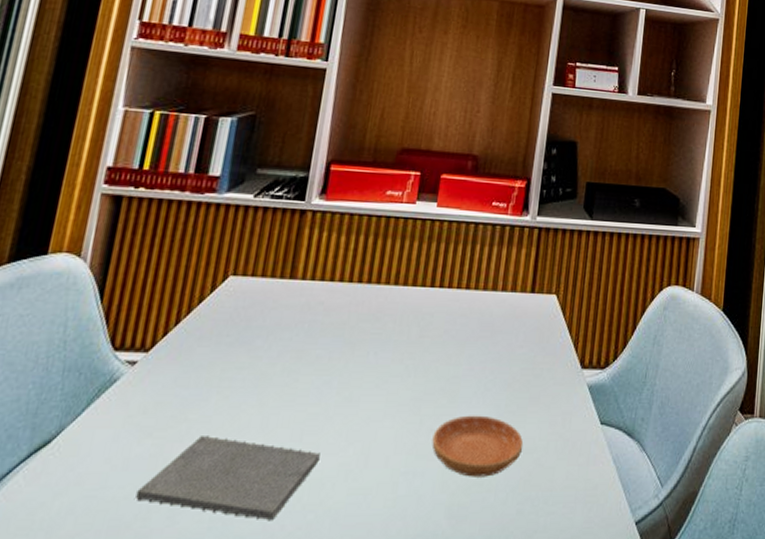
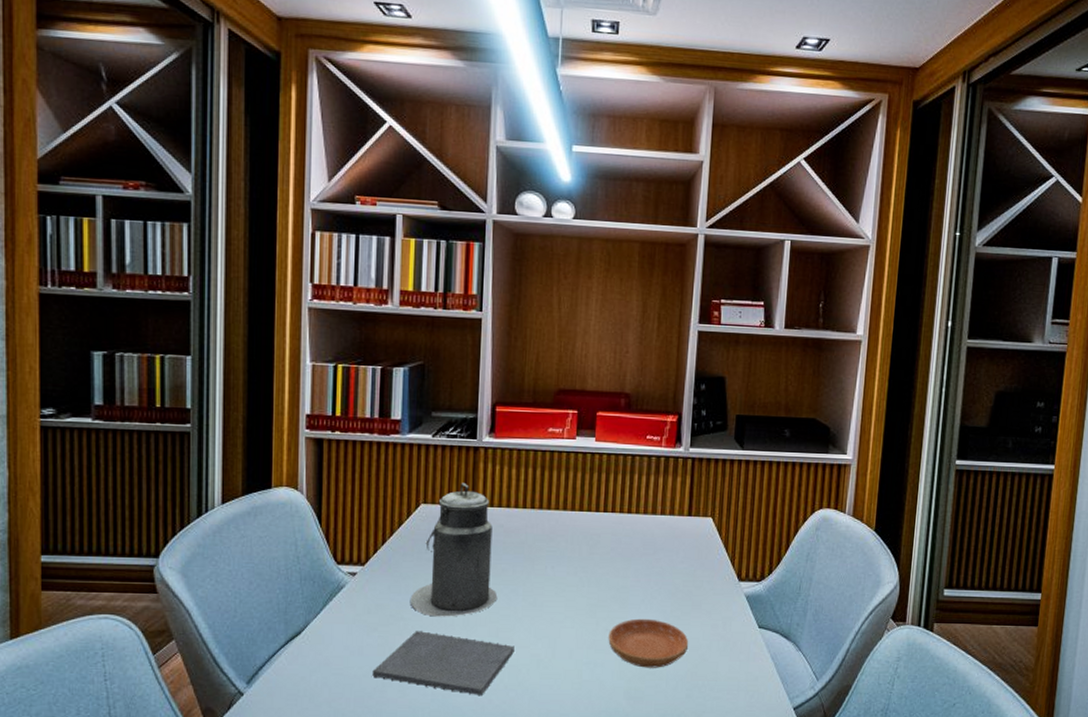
canister: none [198,251,311,417] -> present [410,482,498,617]

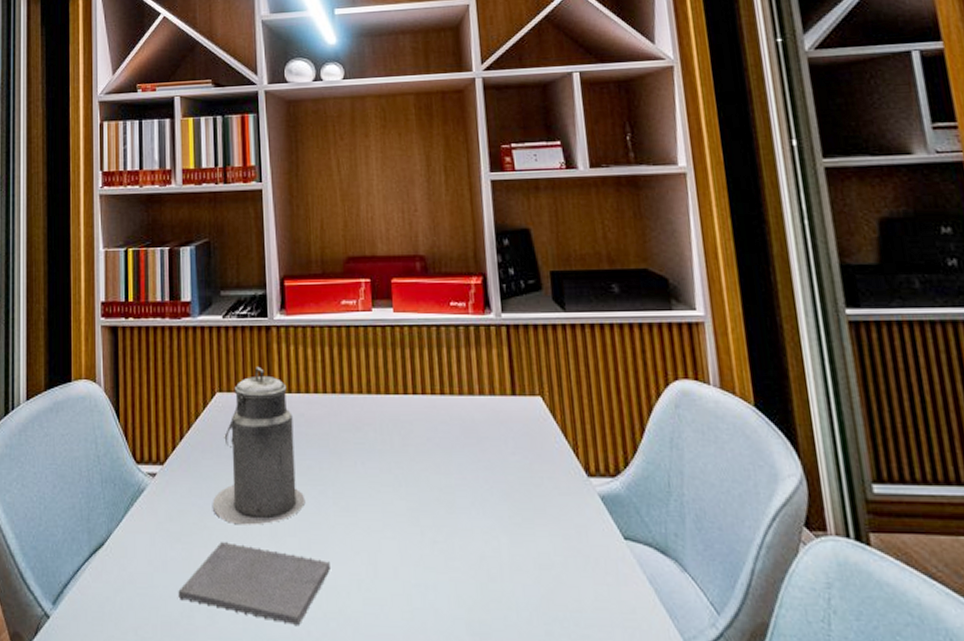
saucer: present [608,618,689,668] -> none [437,526,538,593]

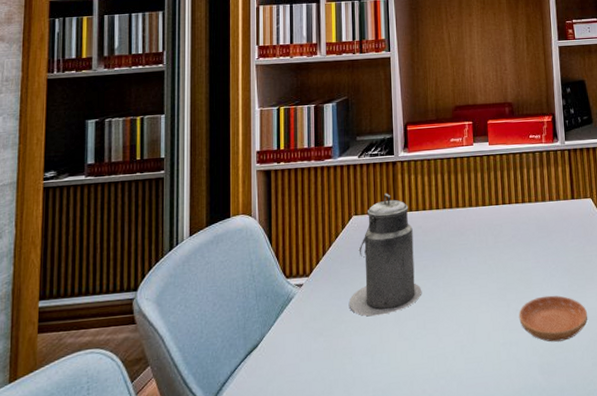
notepad: present [178,542,330,626] -> none [320,331,441,388]
saucer: none [437,526,538,593] -> present [519,295,588,342]

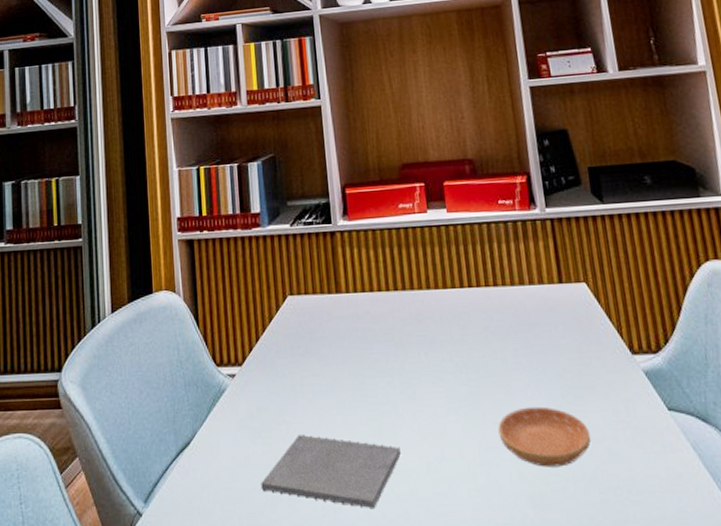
notepad: none [320,331,441,388] -> present [261,435,401,510]
canister: present [348,193,422,316] -> none [288,269,375,418]

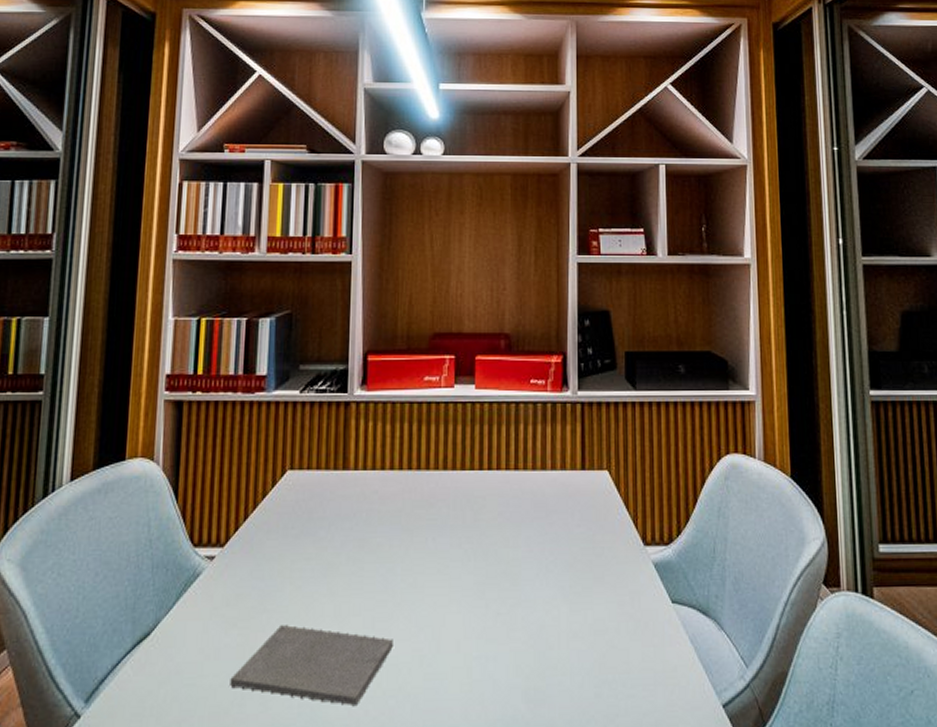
saucer: present [498,406,591,467] -> none [500,597,593,661]

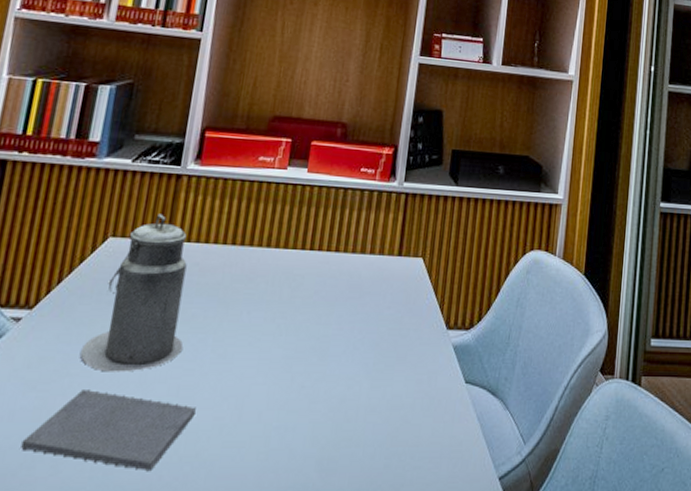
canister: none [274,443,373,607] -> present [80,213,187,372]

